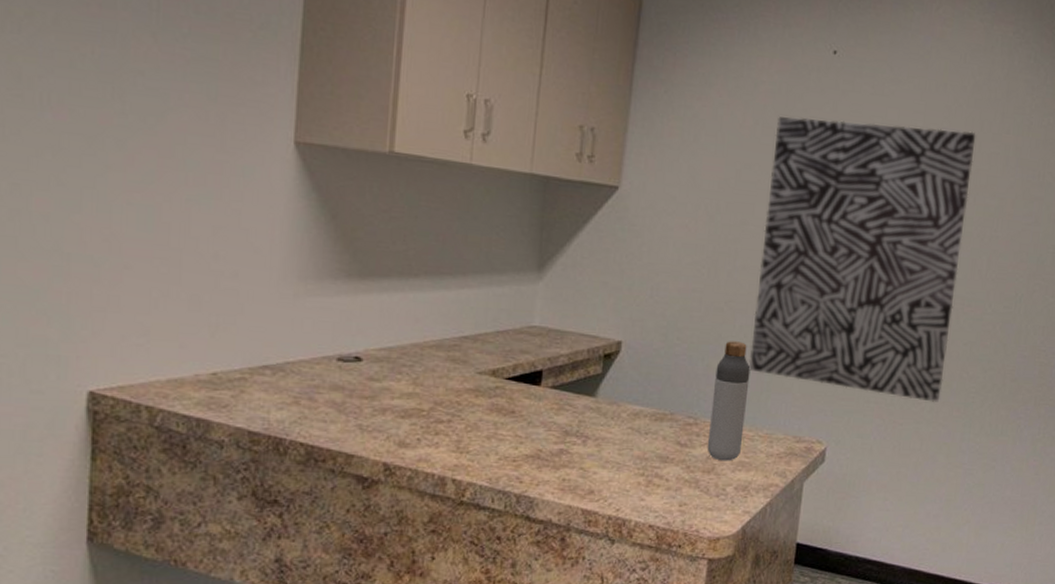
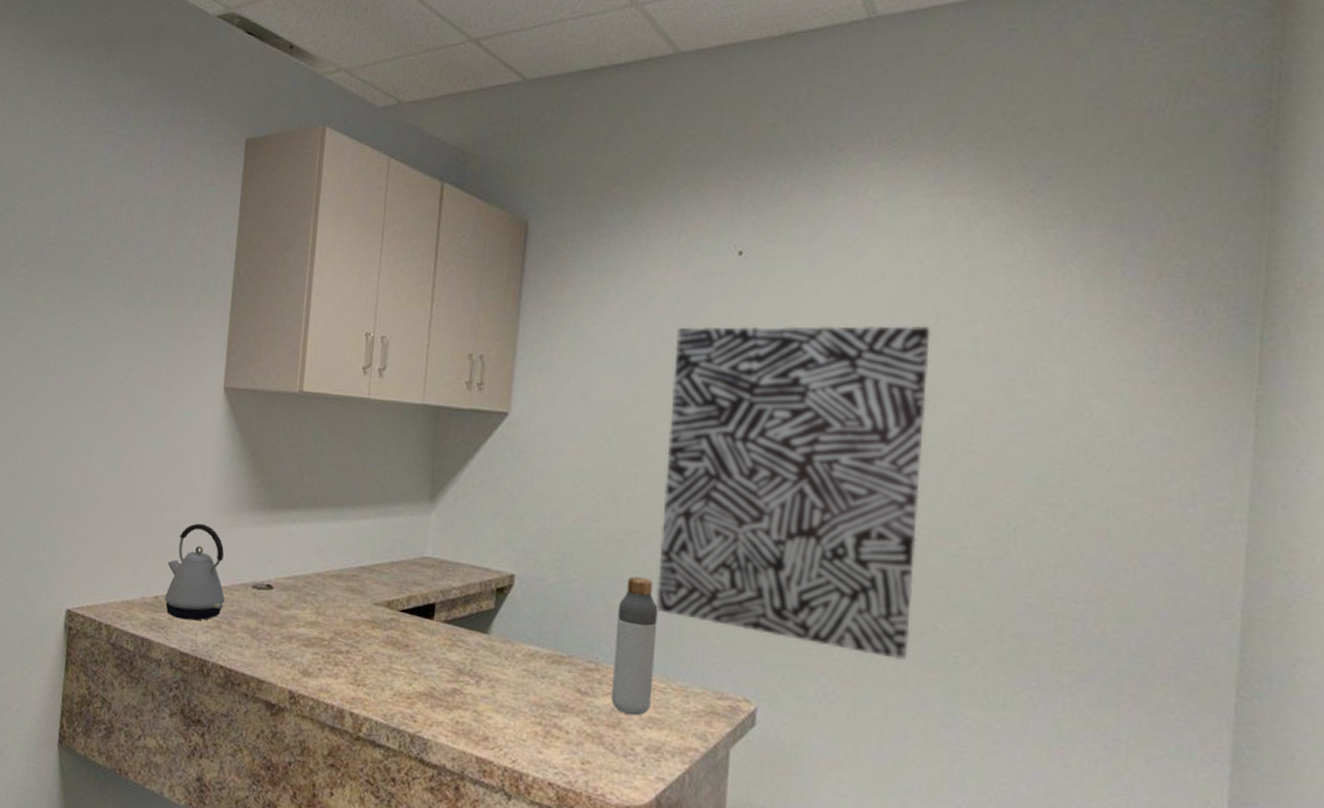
kettle: none [225,292,303,398] -> present [164,523,225,621]

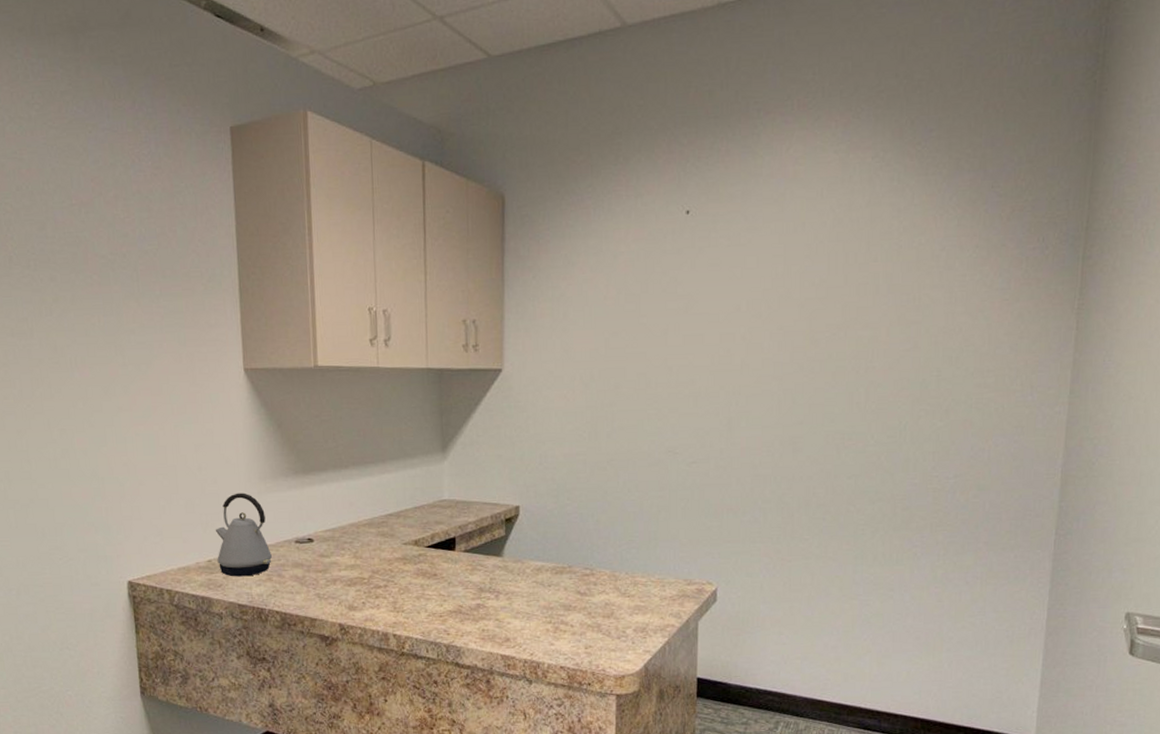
bottle: present [611,576,658,716] -> none [604,496,637,606]
wall art: present [655,325,931,661] -> none [634,265,841,538]

